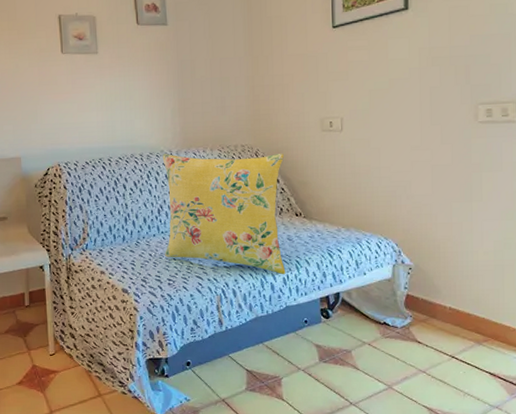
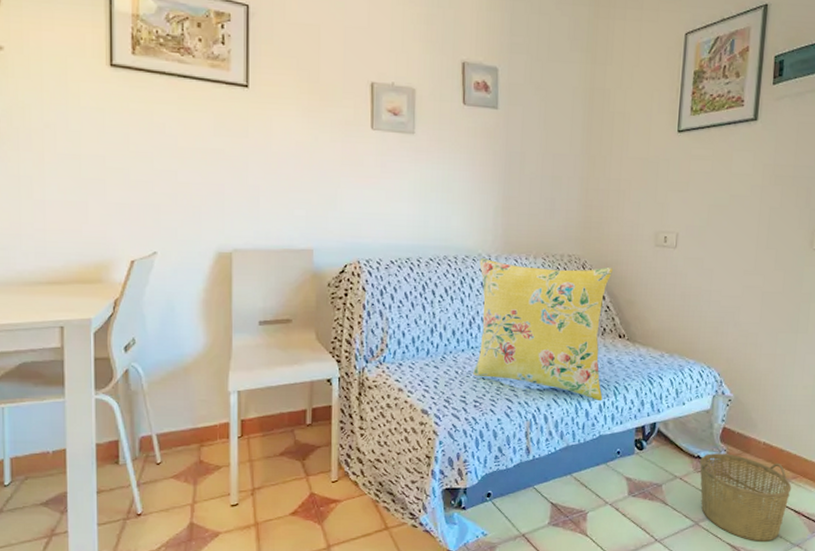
basket: none [386,319,484,404] -> present [699,453,792,542]

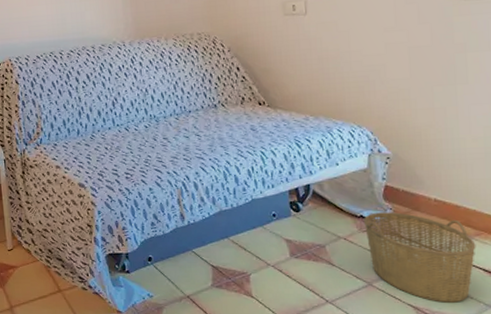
pillow: present [473,258,613,402] -> none [115,39,251,167]

